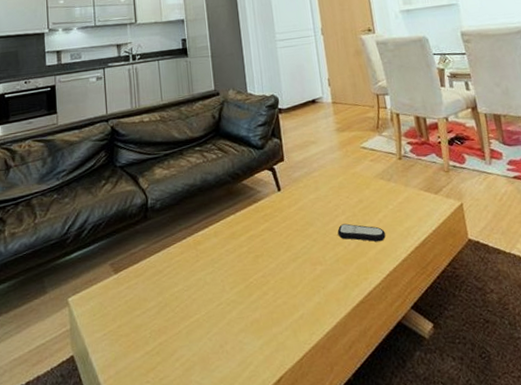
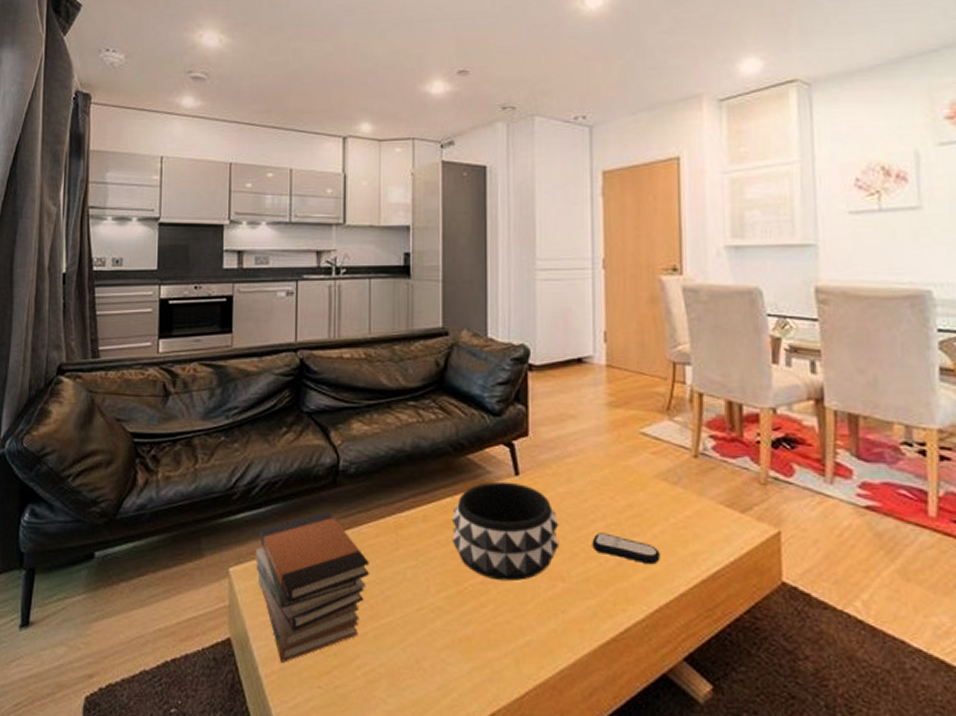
book stack: none [88,239,179,368] -> present [255,510,370,663]
decorative bowl: none [235,196,315,273] -> present [451,481,560,582]

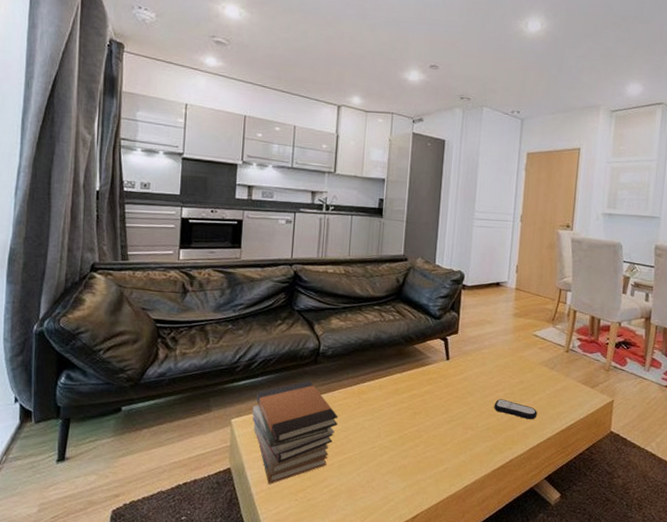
decorative bowl: present [451,481,560,582] -> none [398,364,474,430]

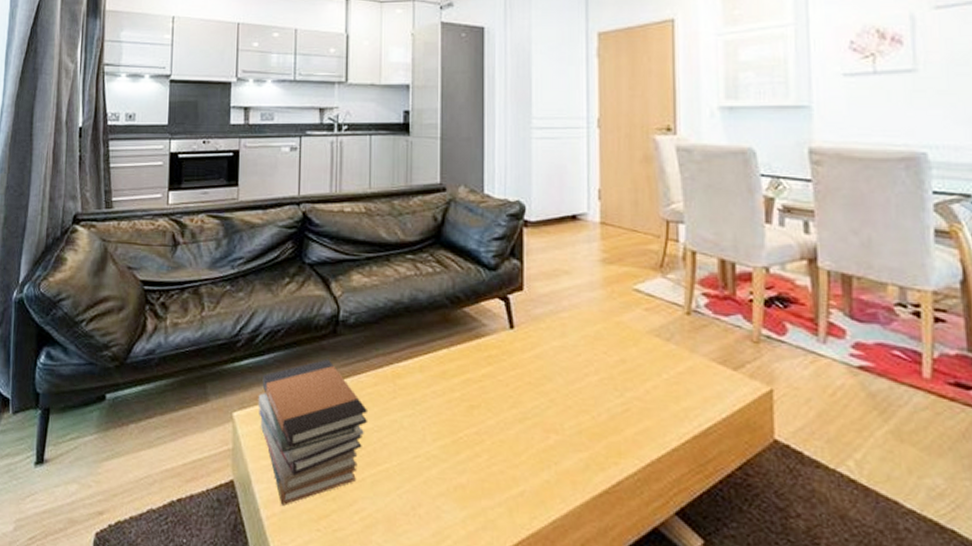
remote control: present [494,399,537,420] -> none [585,386,652,420]

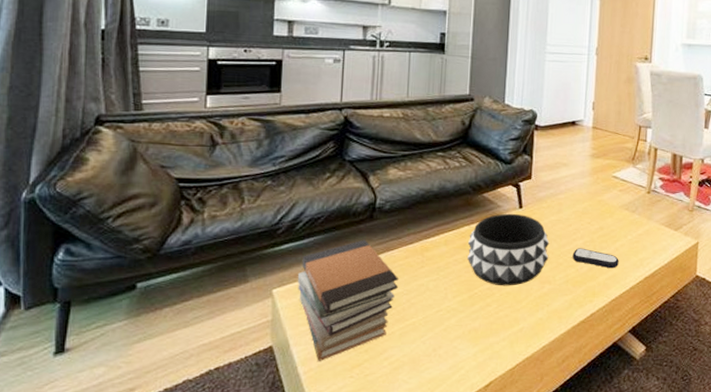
decorative bowl: none [447,334,553,433] -> present [466,213,550,286]
remote control: none [585,386,652,420] -> present [572,248,619,269]

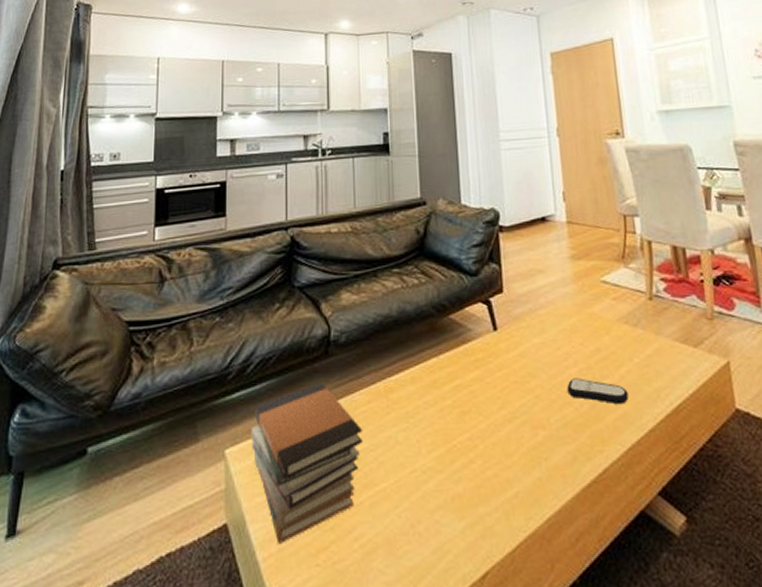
decorative bowl: present [466,213,550,286] -> none [437,337,538,435]

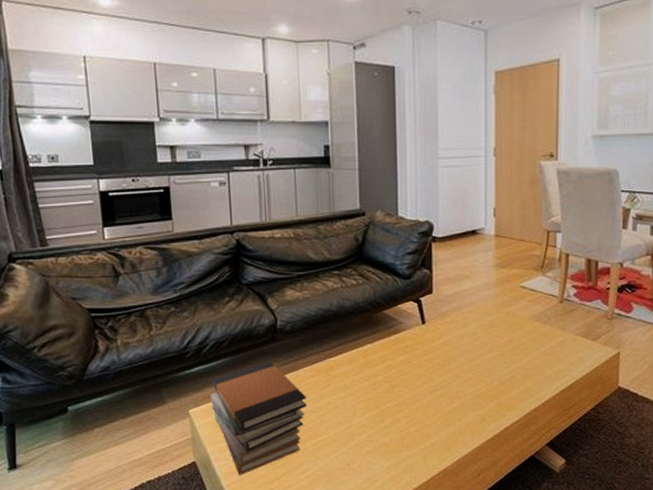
remote control: present [567,378,628,405] -> none [481,362,532,382]

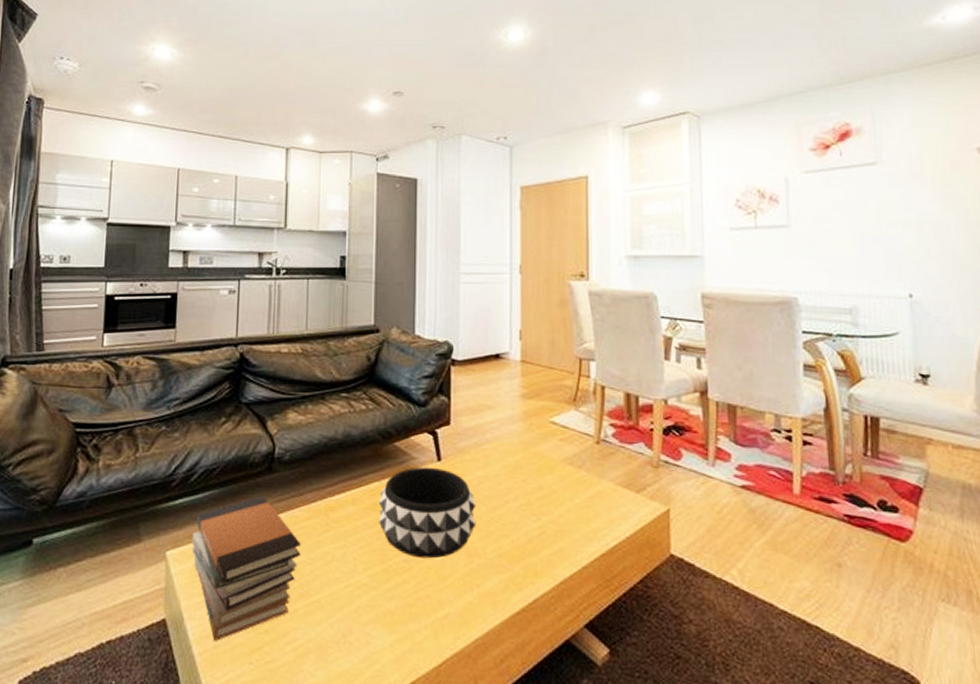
decorative bowl: none [371,329,457,402] -> present [378,467,477,559]

